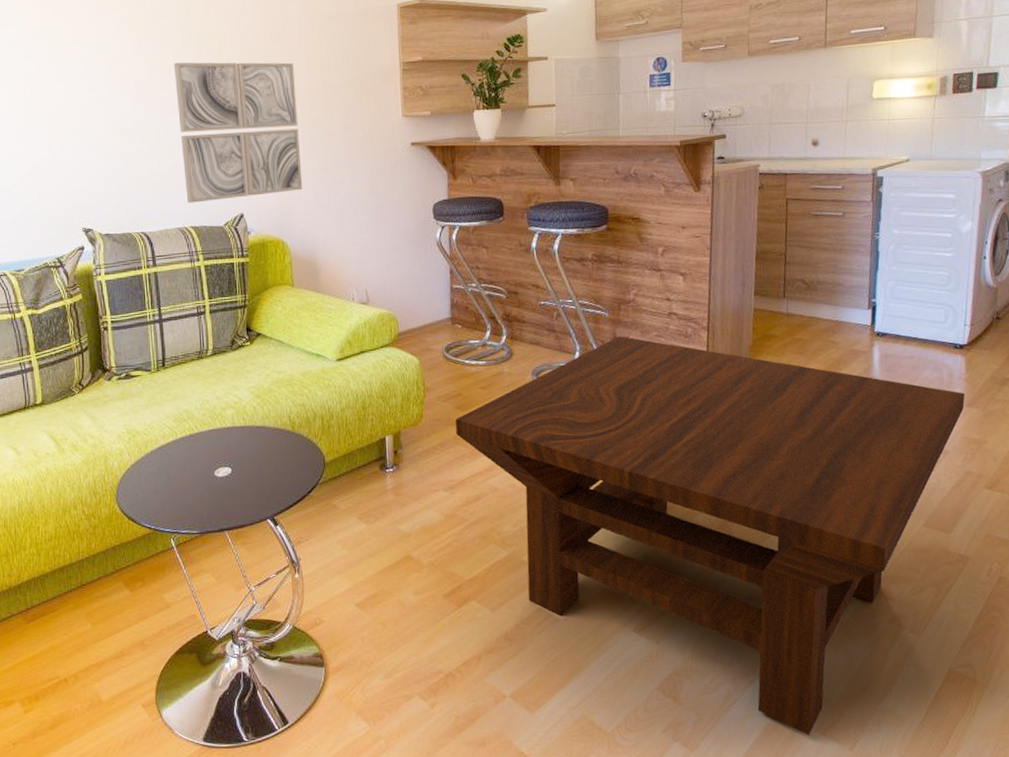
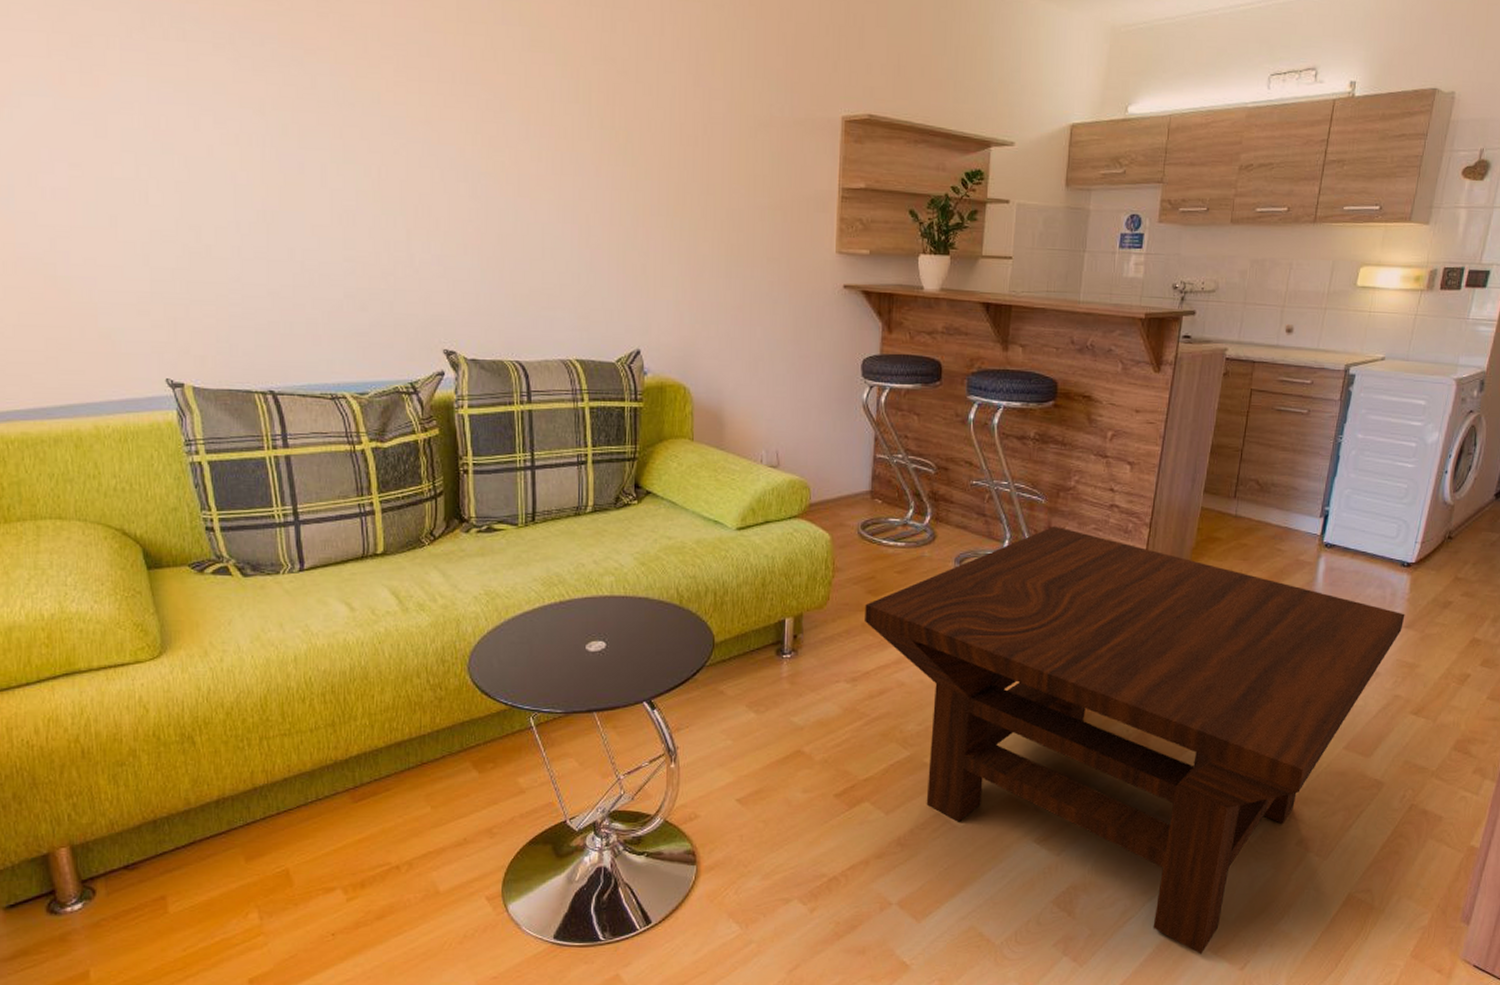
wall art: present [173,62,303,203] -> none [567,158,714,332]

